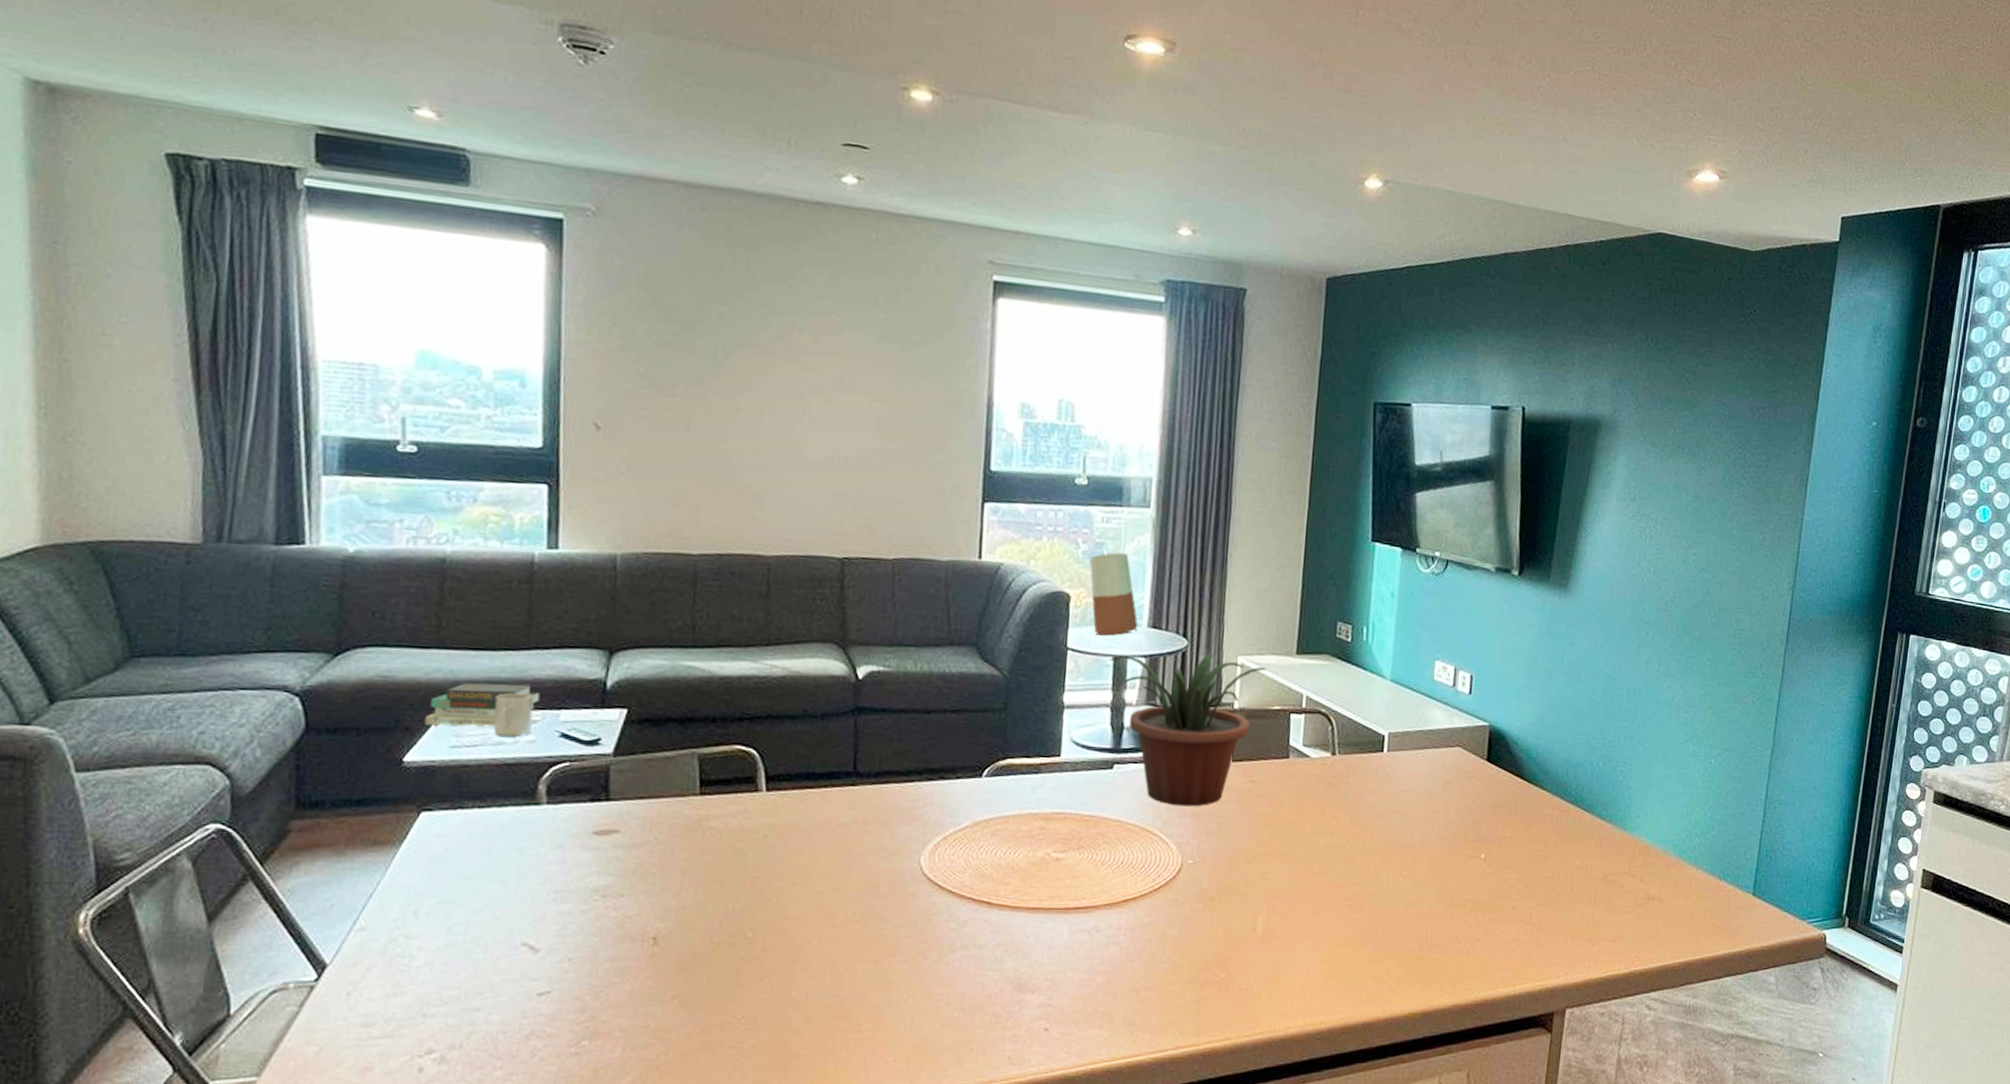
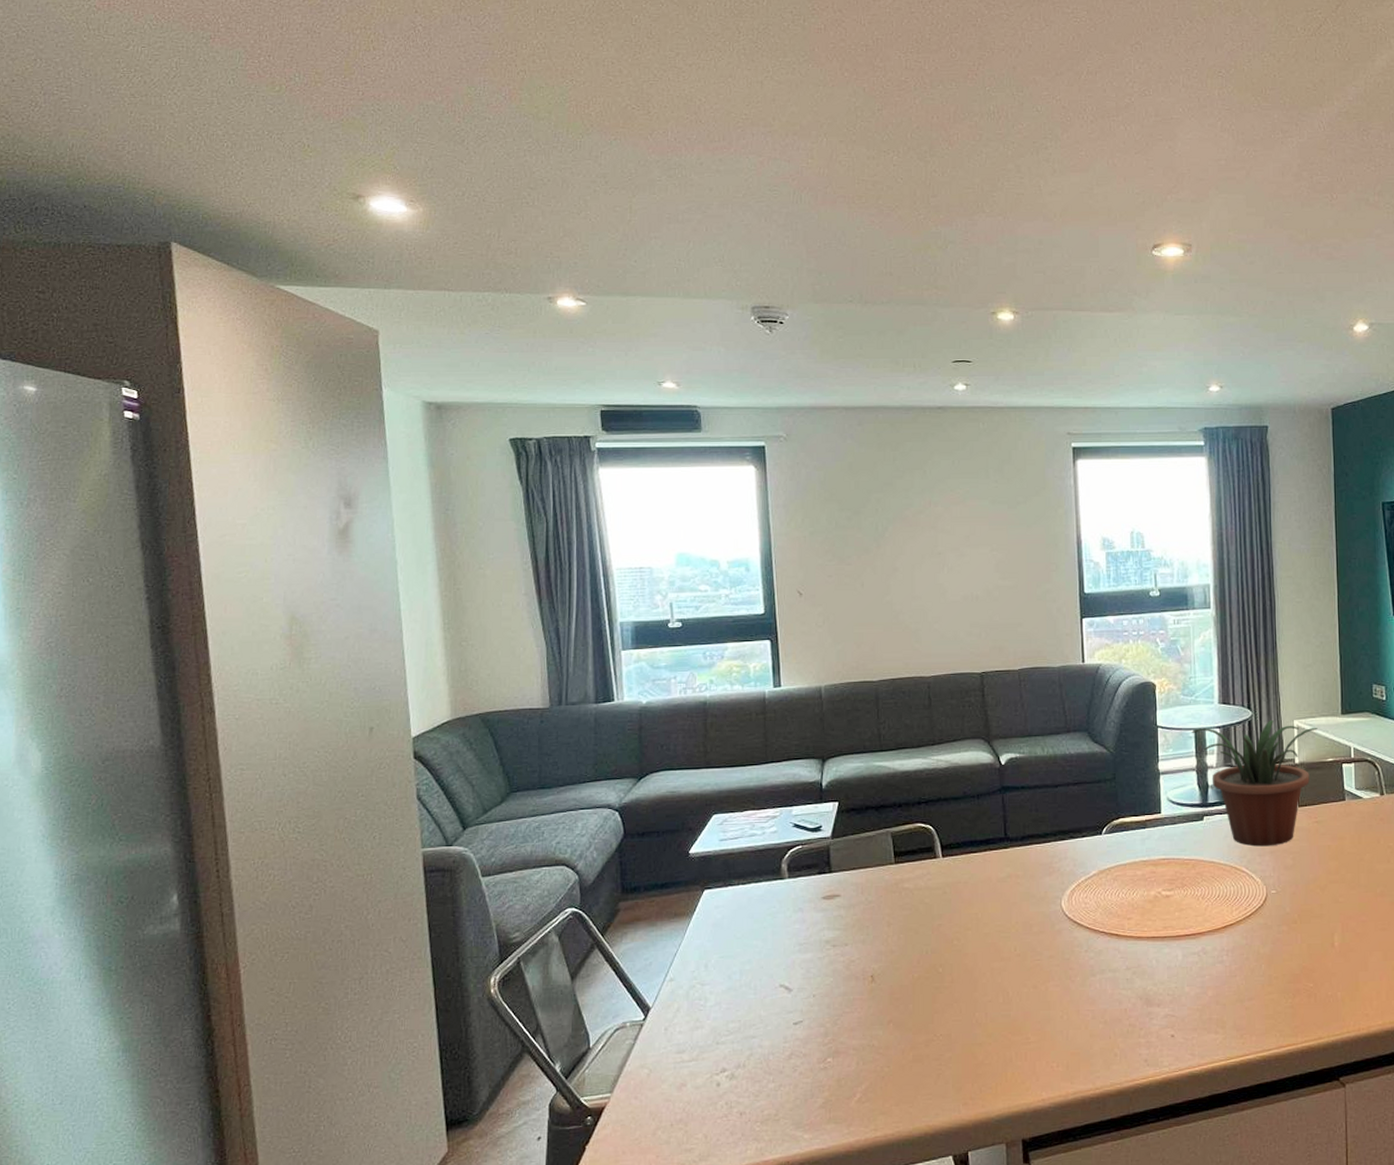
books: present [425,682,540,727] -> none [702,789,777,826]
cup: present [493,692,534,737] -> none [747,796,774,829]
vase: present [1089,552,1139,636] -> none [1167,645,1211,714]

